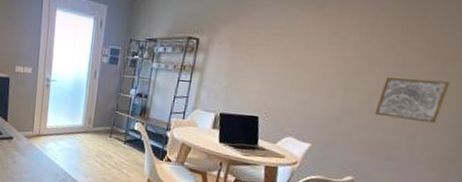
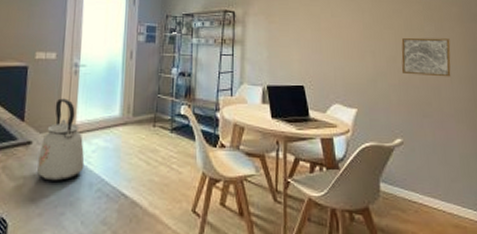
kettle: none [16,106,53,169] -> present [36,98,85,181]

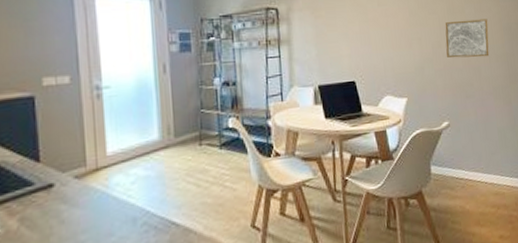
kettle: present [36,98,85,181] -> none [64,128,124,225]

